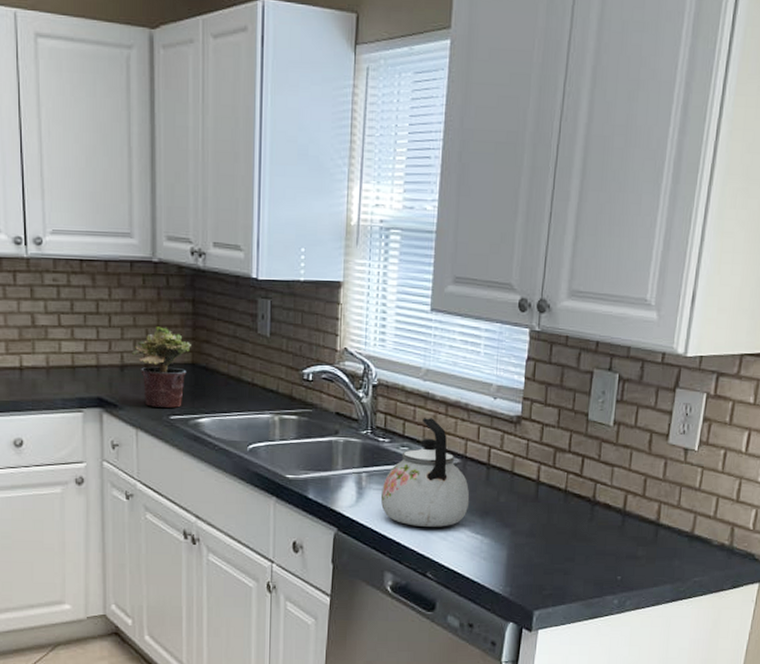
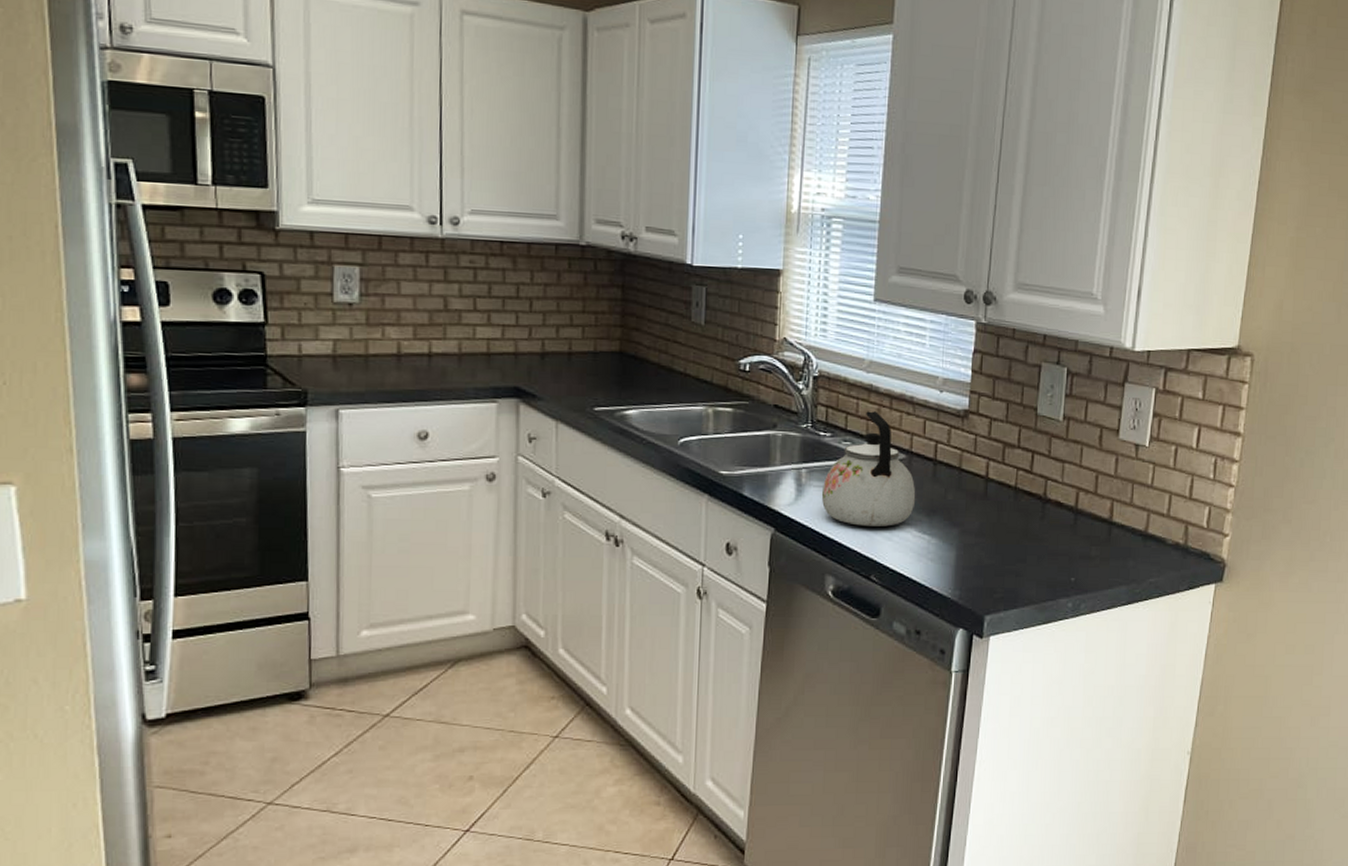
potted plant: present [131,326,191,408] -> none [553,312,619,399]

